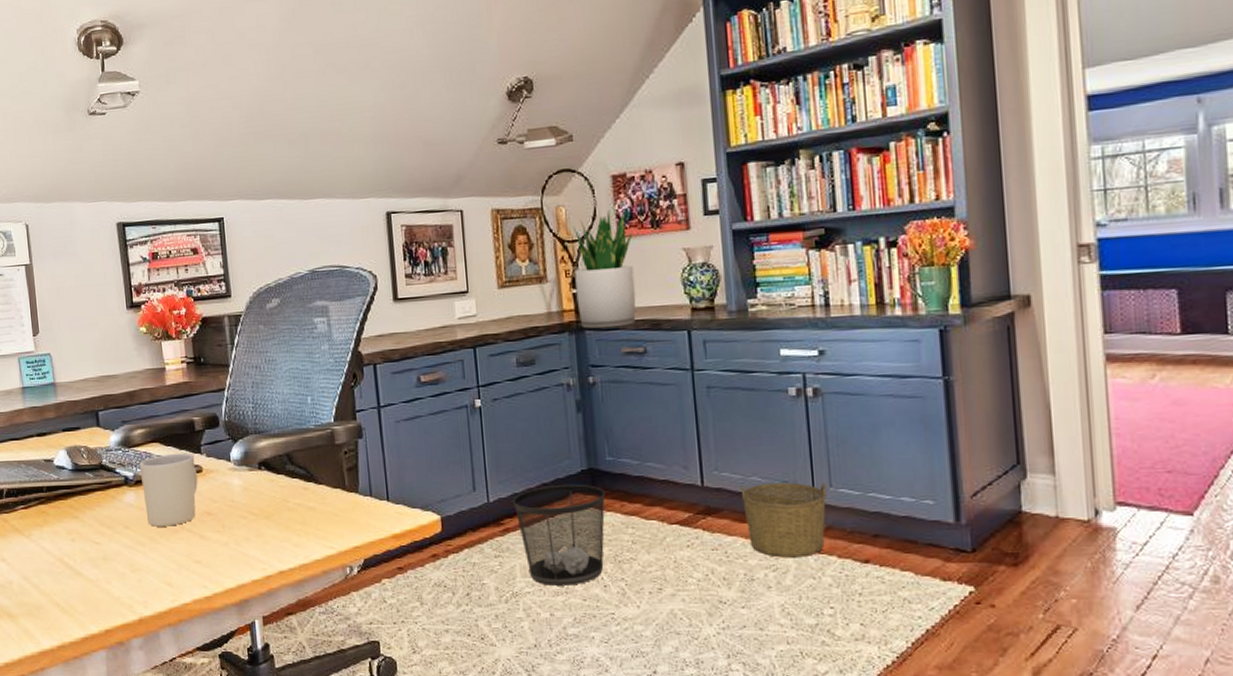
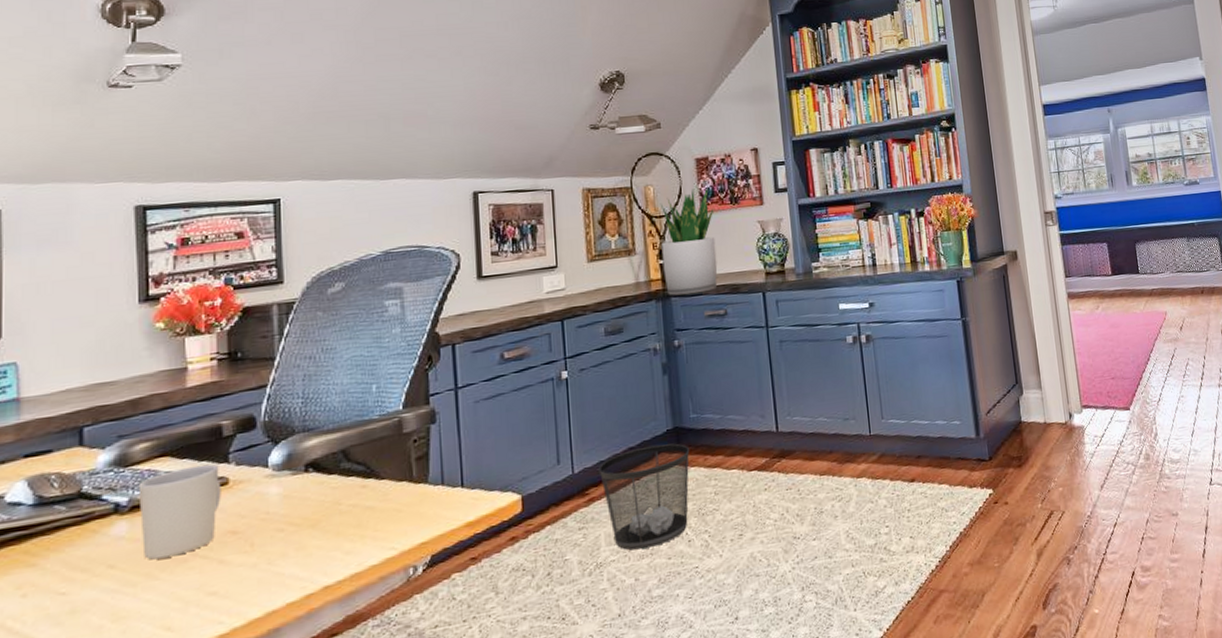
basket: present [740,482,827,558] -> none [809,416,880,488]

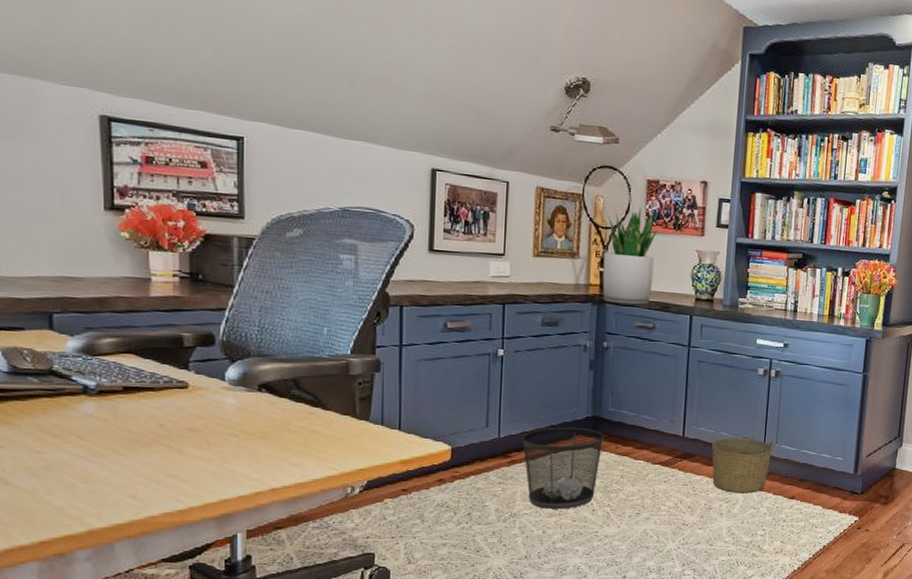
mug: present [138,464,221,560] -> none [105,366,182,440]
basket: none [809,416,880,488] -> present [711,438,774,494]

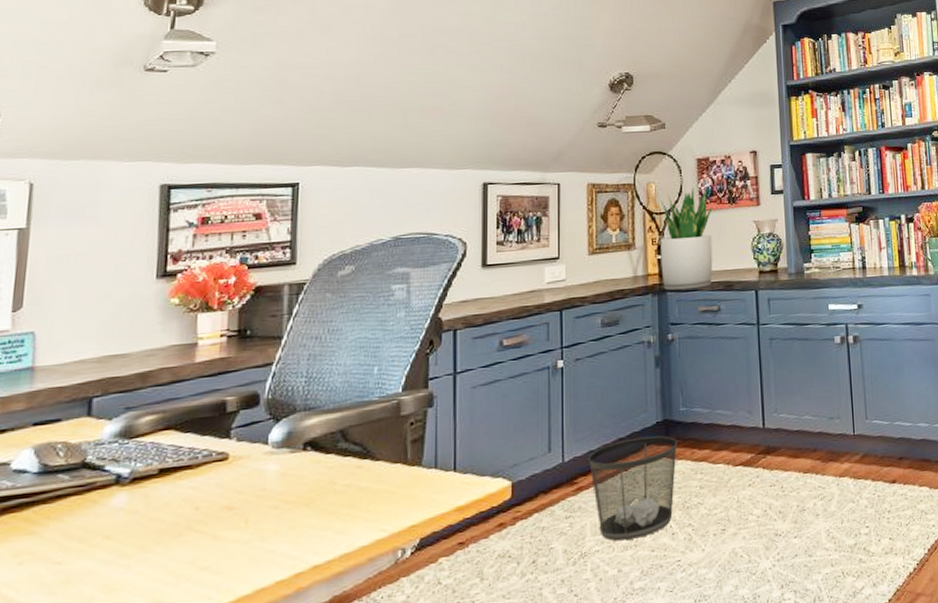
basket: present [711,438,774,494] -> none [795,417,864,487]

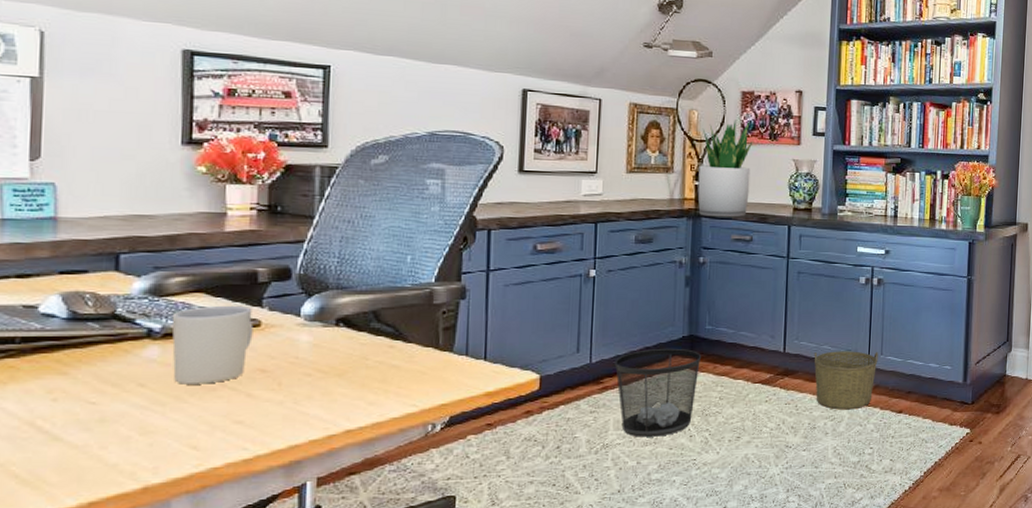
mug: none [140,439,221,532] -> present [171,305,253,384]
basket: none [795,417,864,487] -> present [814,351,879,410]

